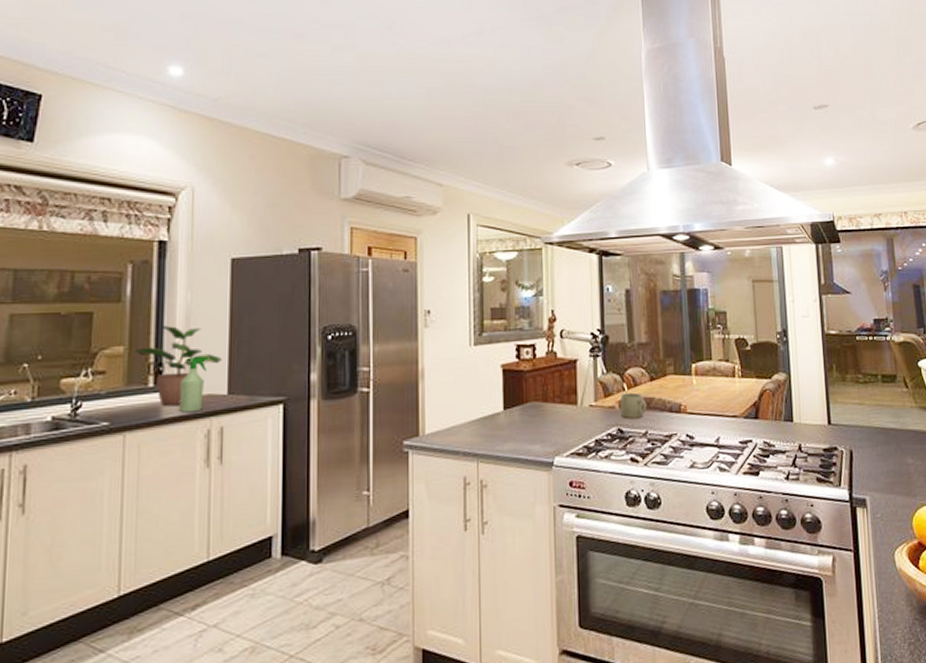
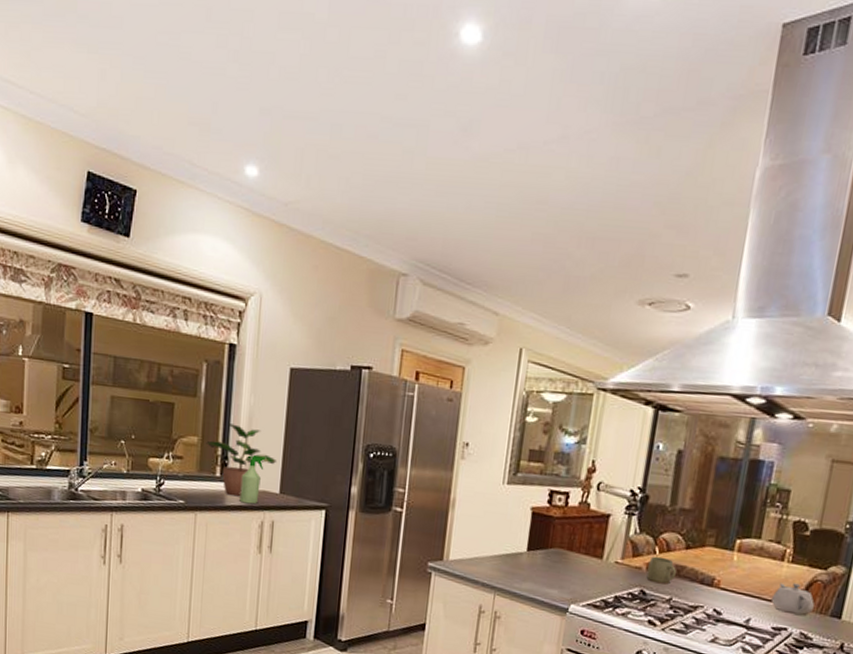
teapot: none [732,396,770,426] -> present [770,583,815,617]

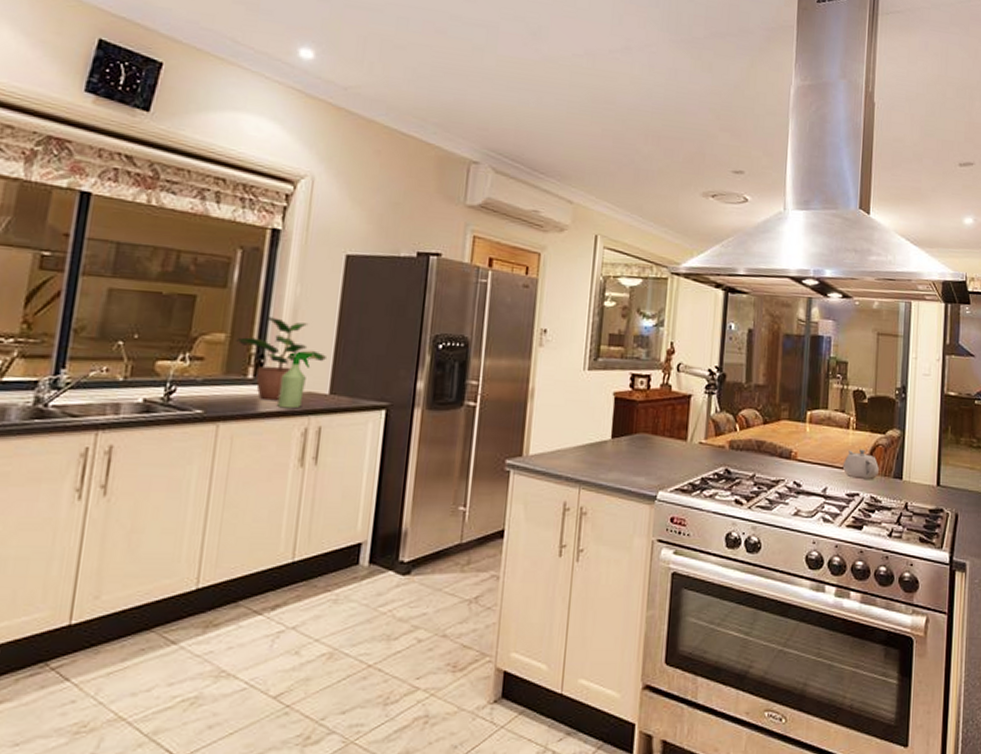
mug: present [646,556,676,585] -> none [730,433,757,461]

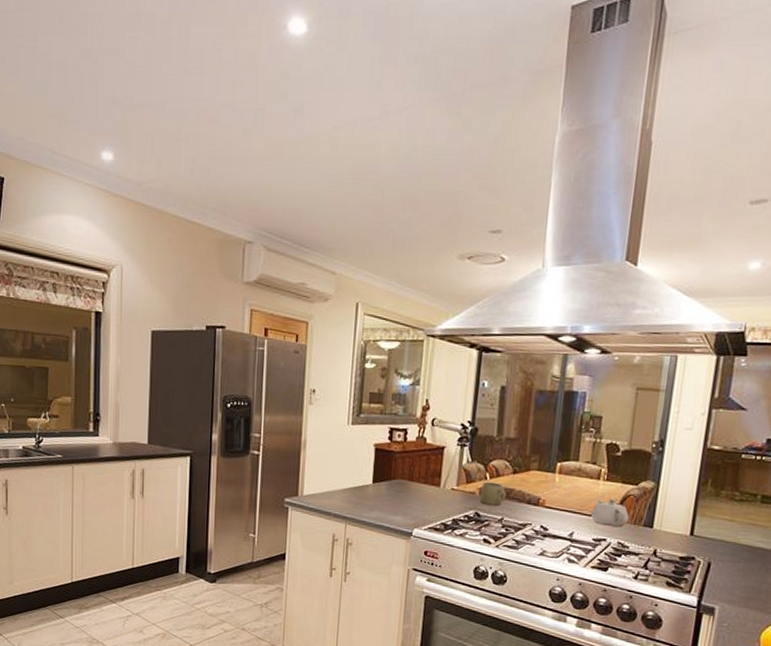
potted plant: present [236,317,326,401] -> none [79,383,143,449]
spray bottle: present [277,352,312,409] -> none [112,411,133,455]
mug: none [730,433,757,461] -> present [480,481,506,506]

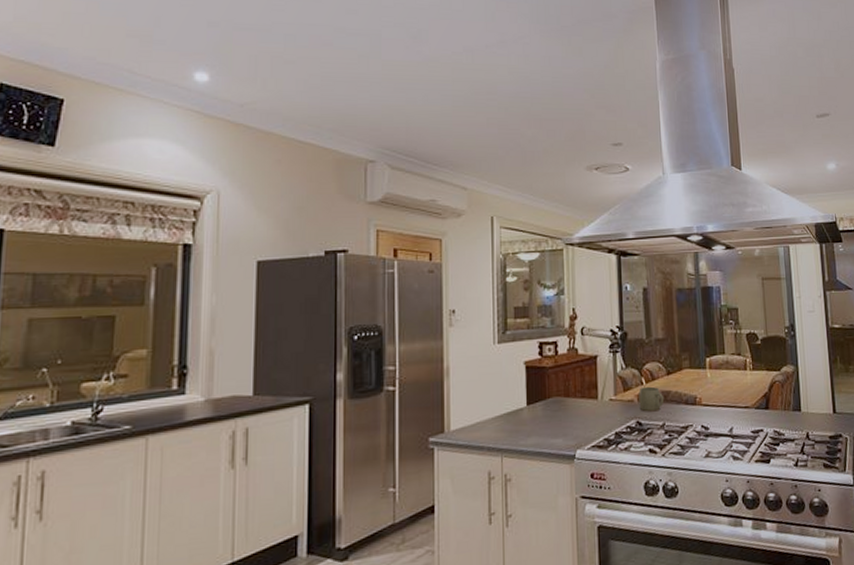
teapot: present [590,498,630,528] -> none [744,387,780,417]

